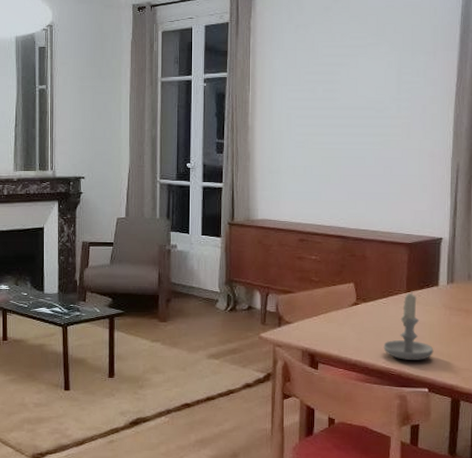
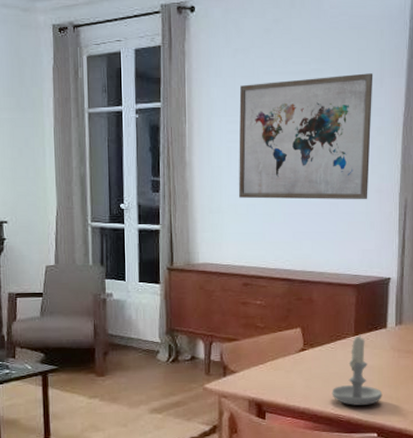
wall art: none [297,47,427,164] -> present [239,73,373,200]

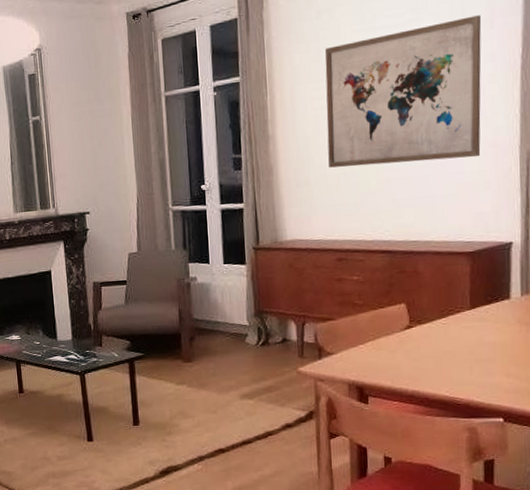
candle: present [332,334,383,405] -> none [445,307,508,387]

